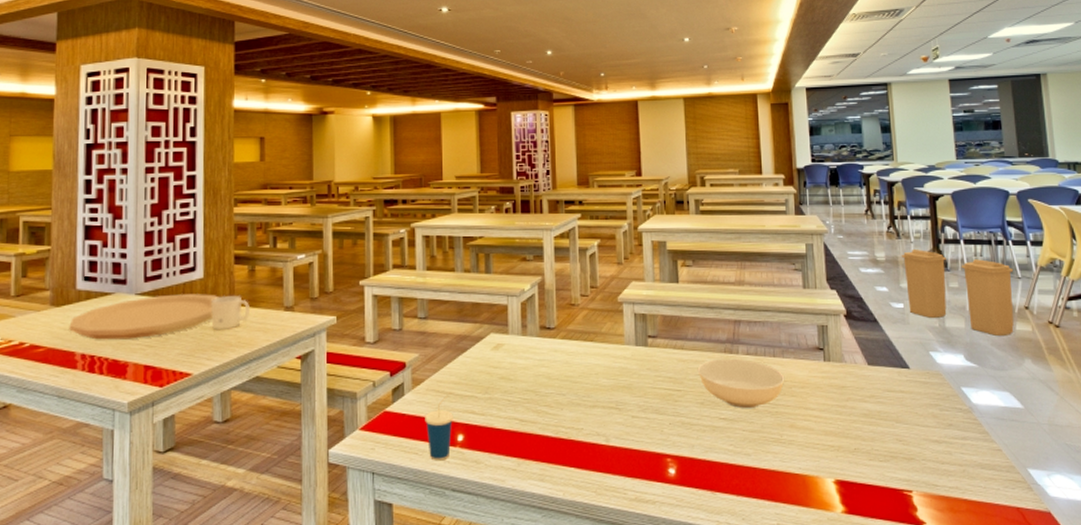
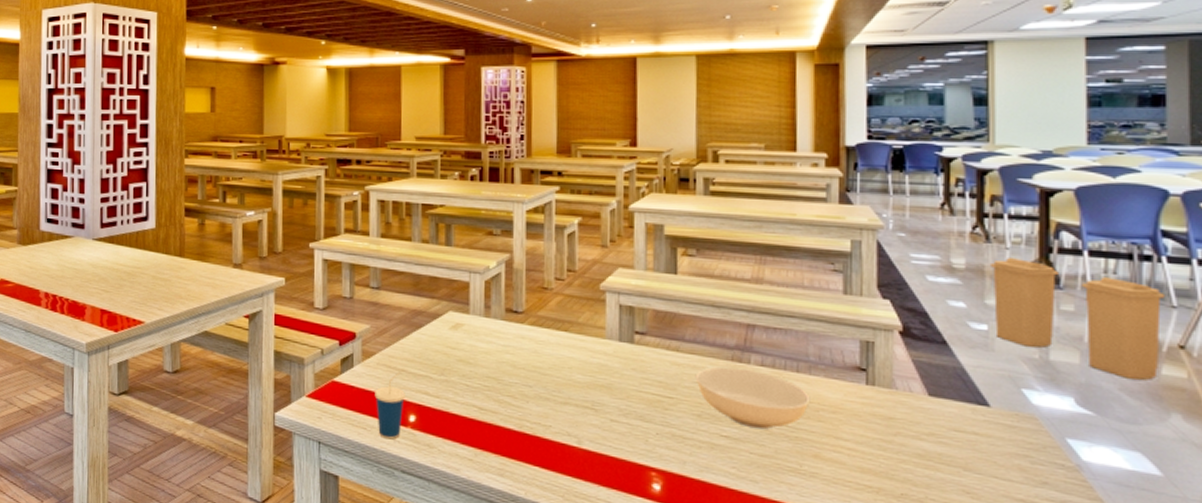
tray: present [69,294,220,340] -> none [34,242,171,283]
mug: present [211,296,251,331] -> none [162,248,200,283]

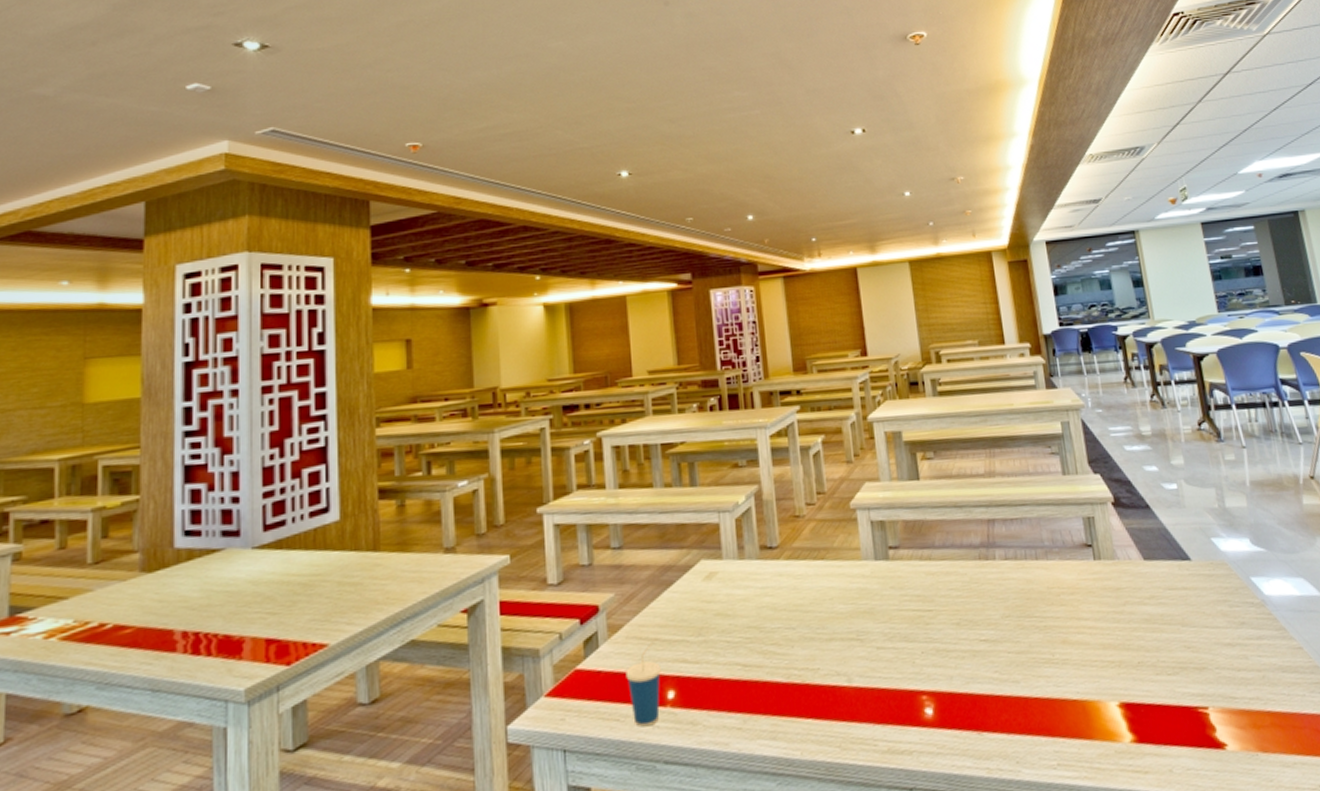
bowl: present [695,366,811,429] -> none [949,565,1052,626]
trash bin: present [989,256,1166,381] -> none [1168,418,1301,514]

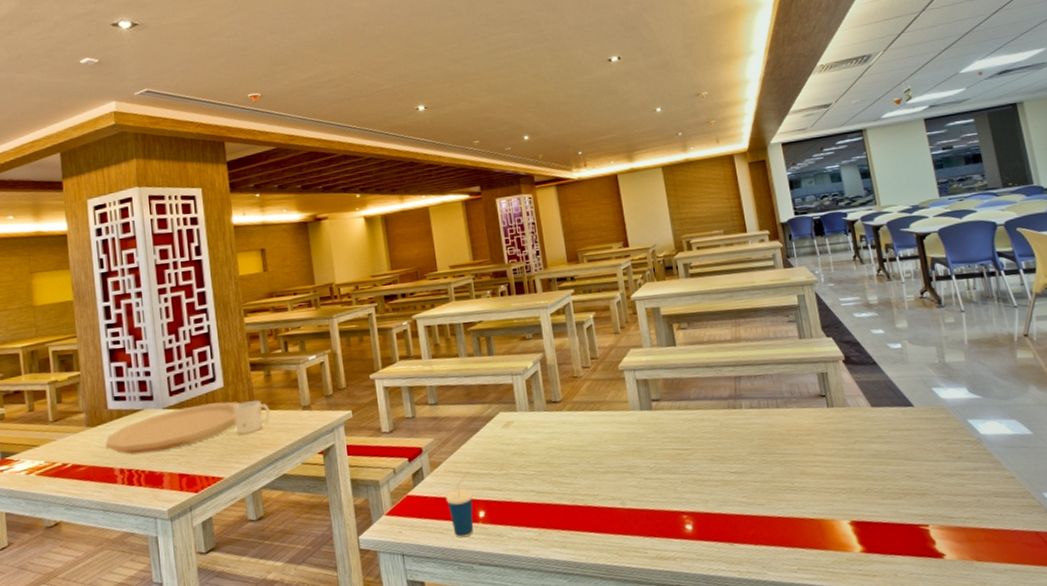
tray: none [165,540,361,612] -> present [105,401,241,455]
mug: none [351,539,401,586] -> present [233,400,271,435]

